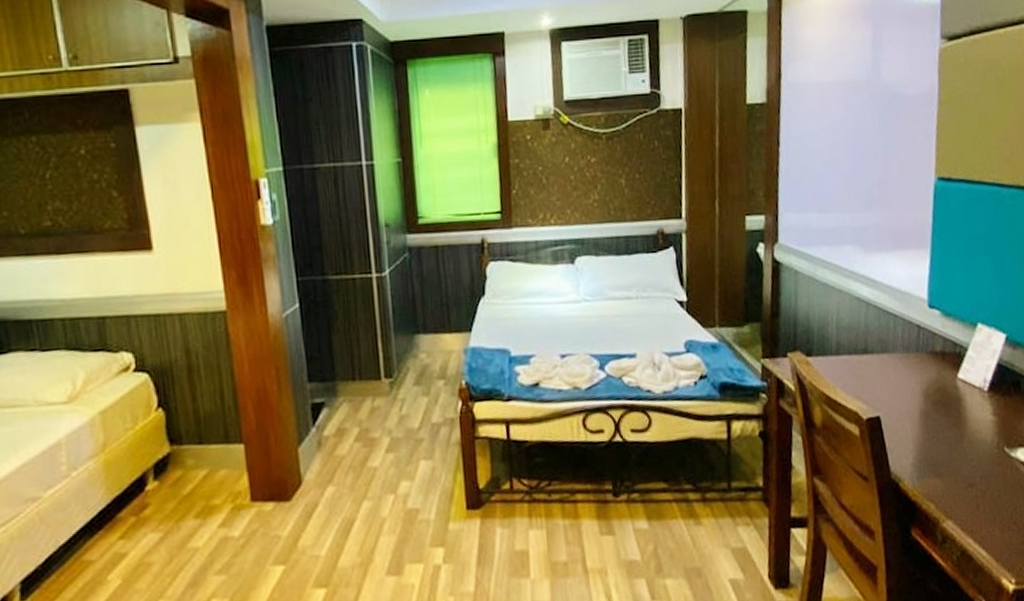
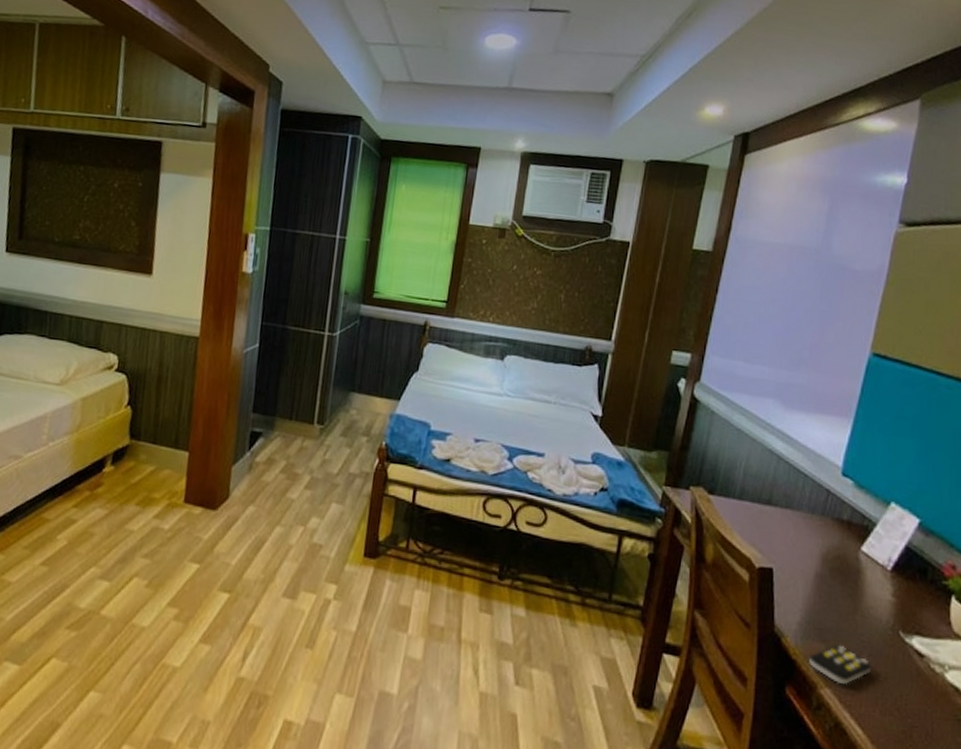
remote control: none [926,475,986,514] -> present [808,645,872,685]

